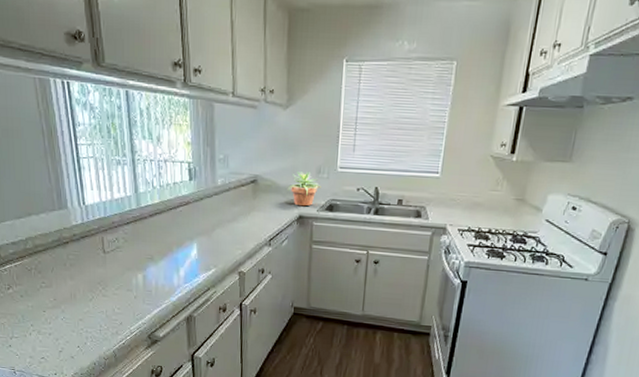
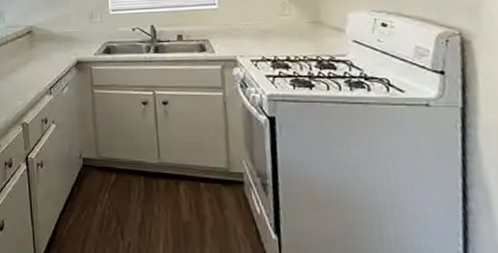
potted plant: present [287,171,321,207] -> none [62,18,96,52]

